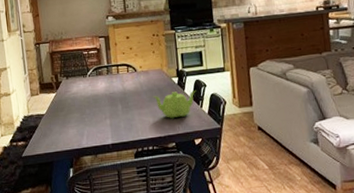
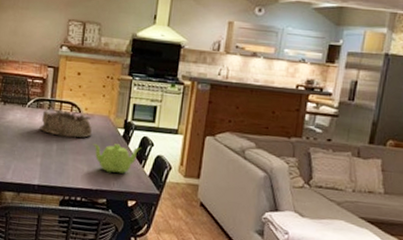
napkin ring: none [103,72,151,97] -> present [39,109,92,139]

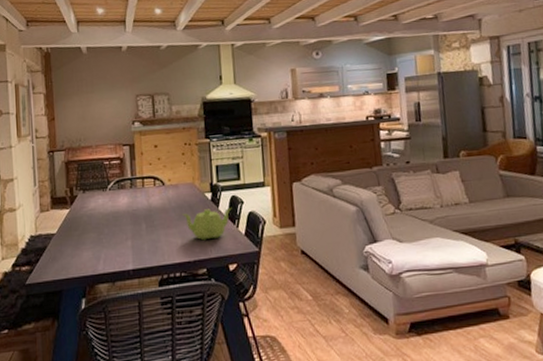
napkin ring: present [39,109,92,139] -> none [124,186,180,214]

